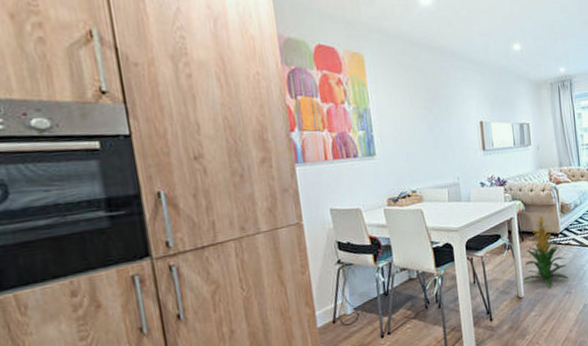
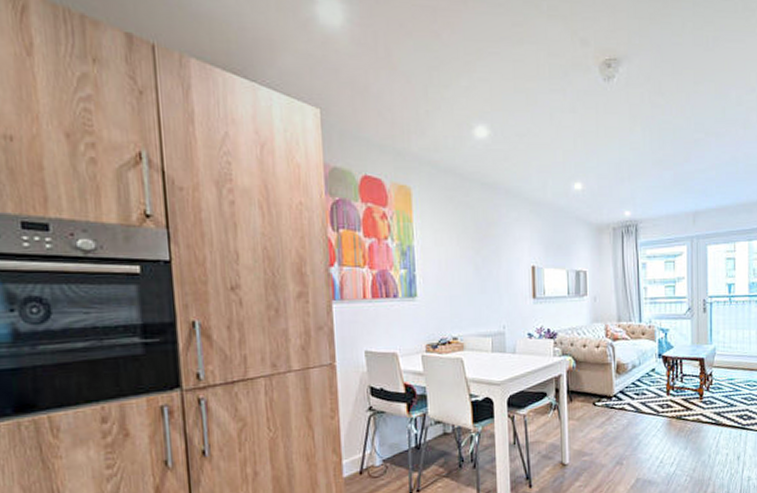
indoor plant: present [522,215,569,287] -> none [568,374,621,456]

